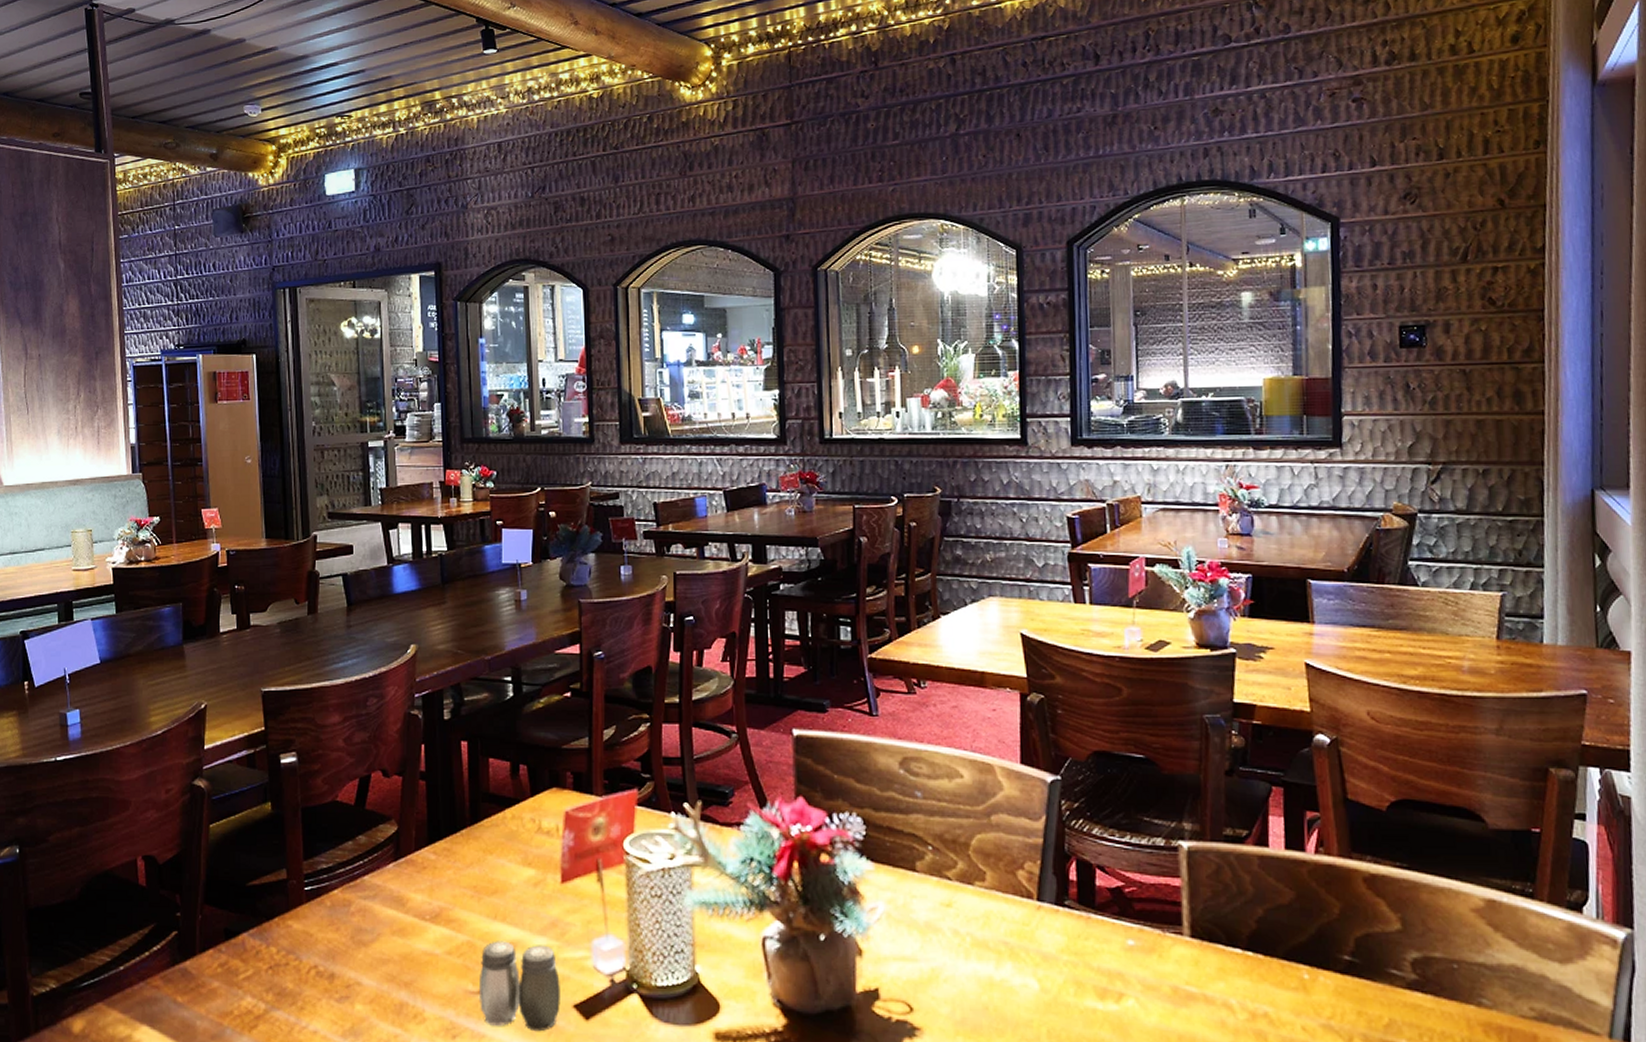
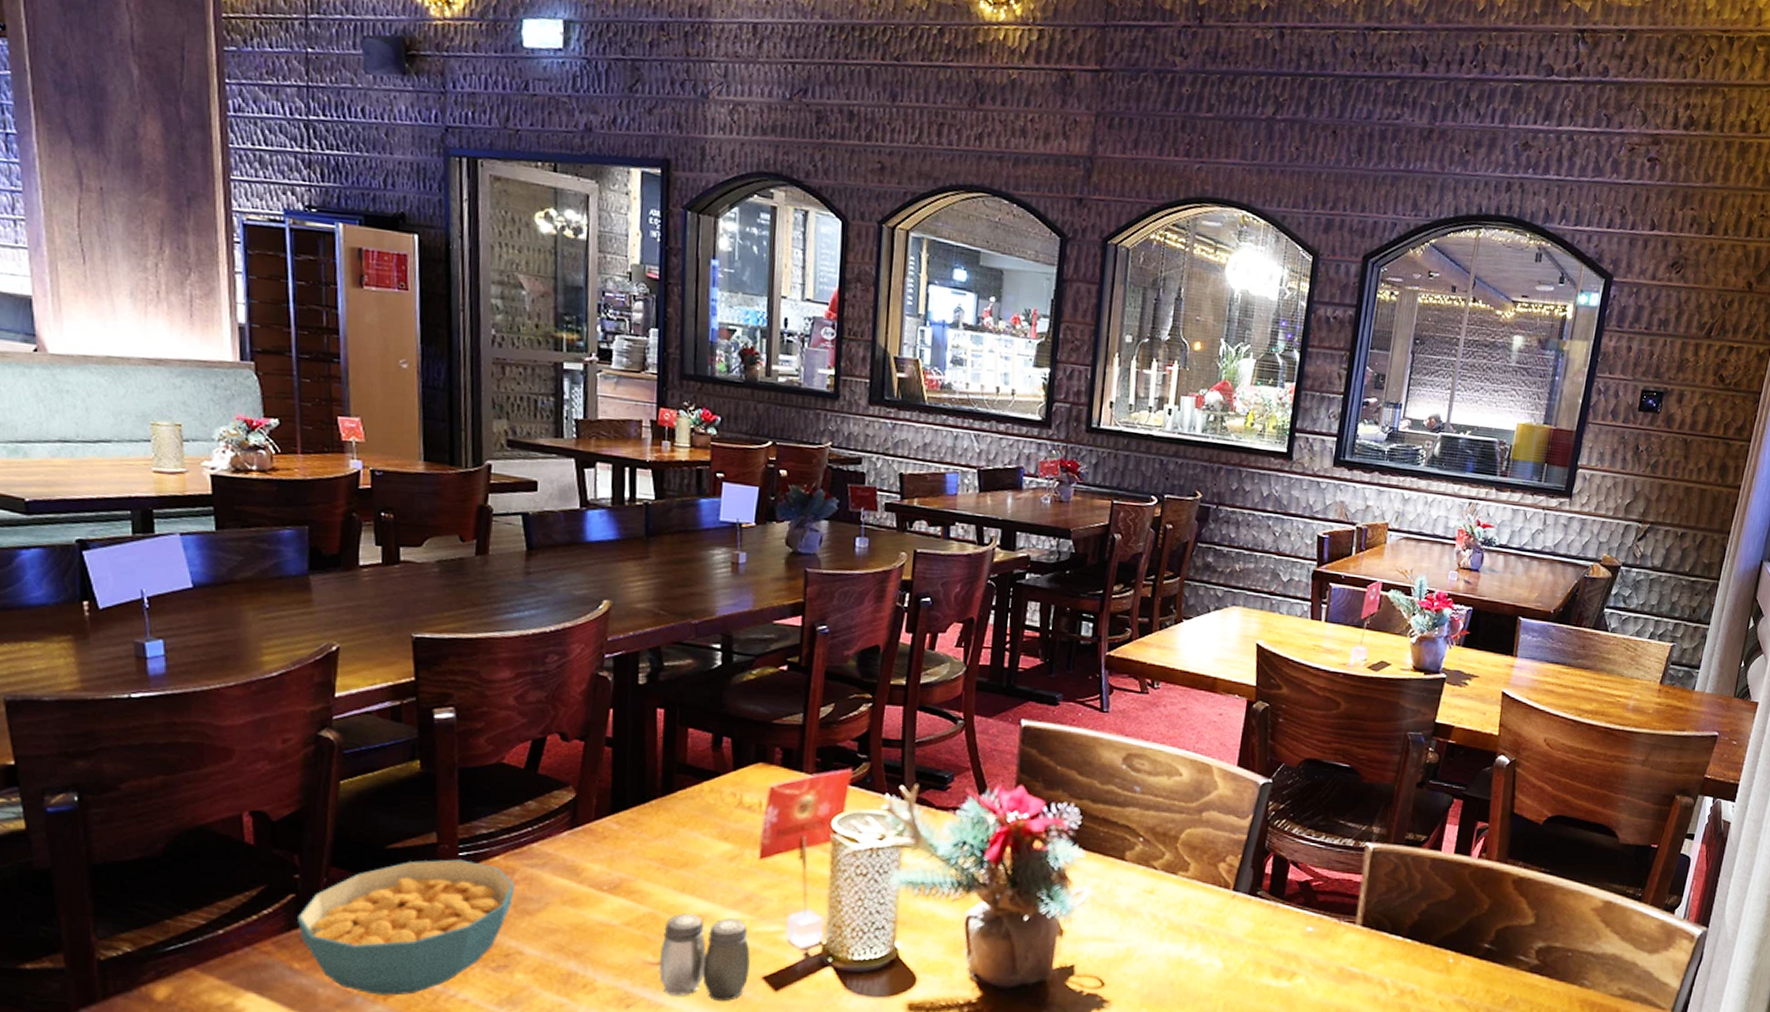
cereal bowl: none [179,894,352,1028] -> present [296,859,515,996]

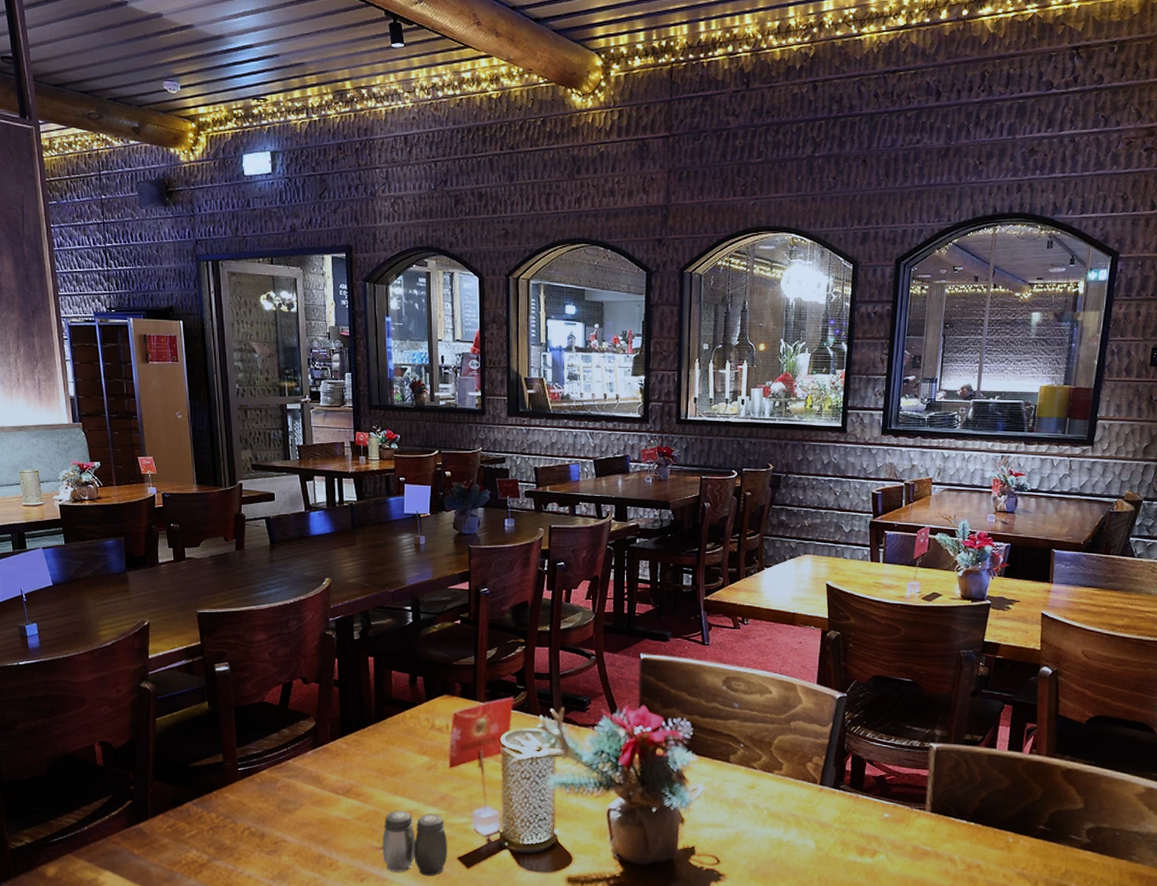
cereal bowl: present [296,859,515,996] -> none [134,773,278,873]

